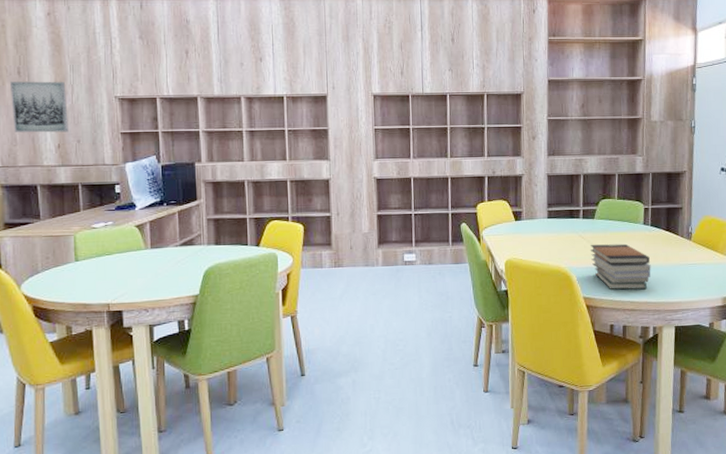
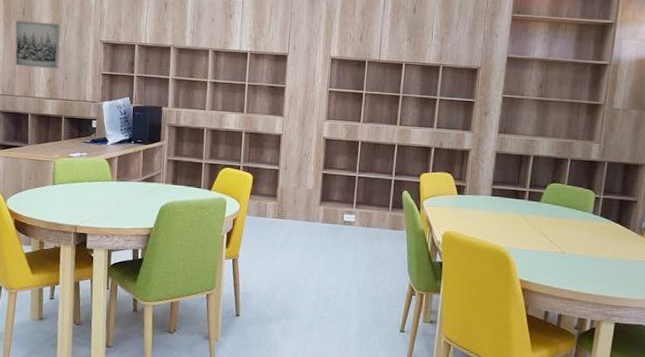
book stack: present [590,243,651,290] -> none [532,228,596,281]

